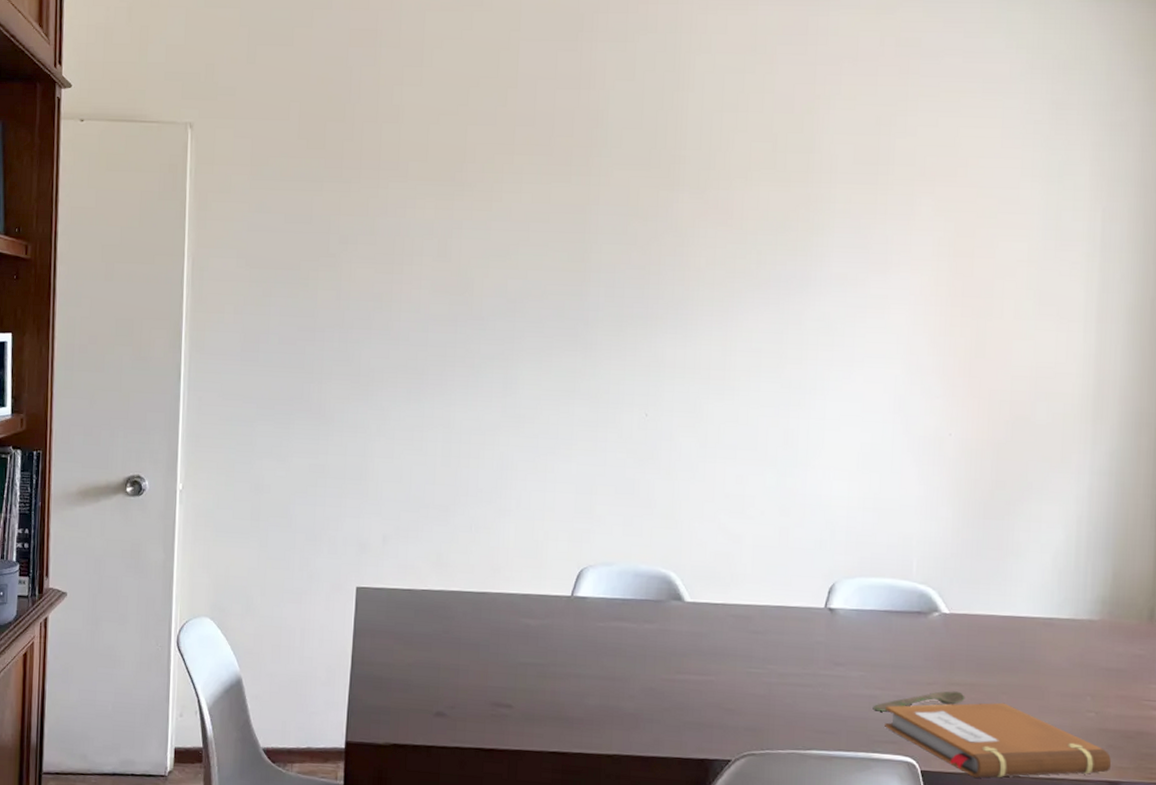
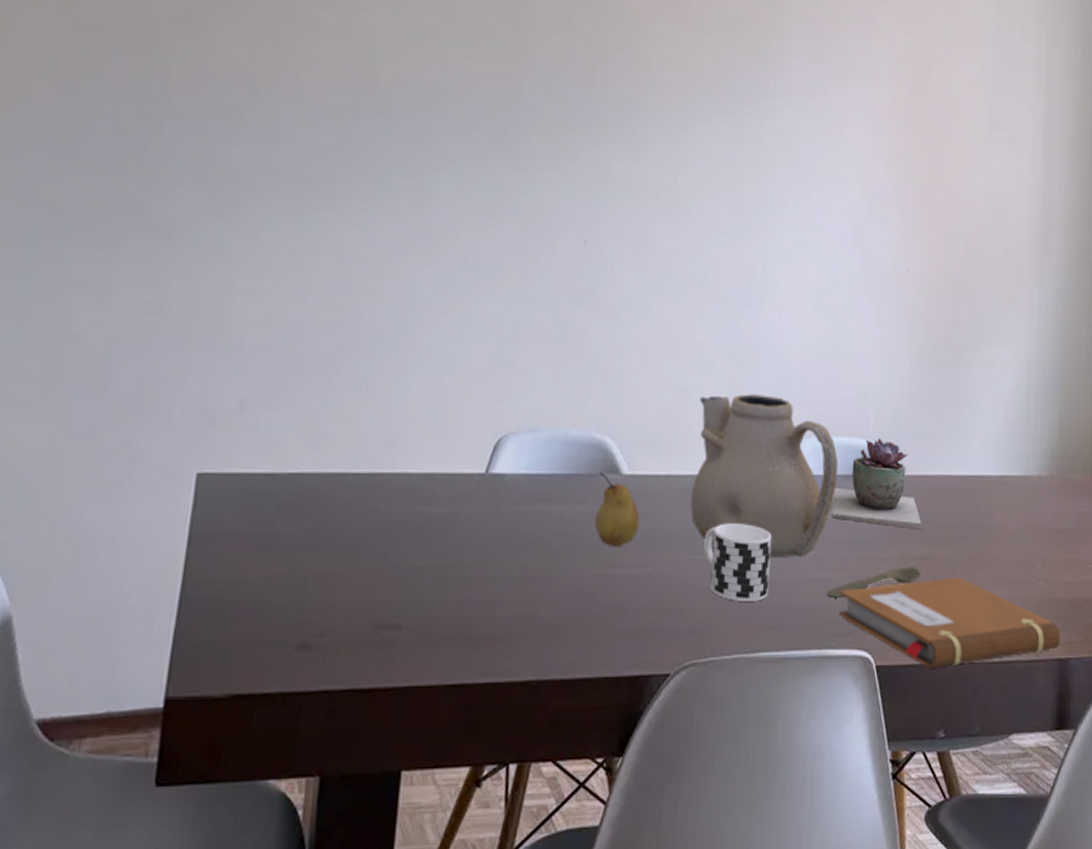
fruit: none [662,599,701,659] -> present [594,472,640,548]
teapot: none [745,540,883,677] -> present [690,394,839,557]
cup: none [758,645,820,710] -> present [704,523,772,603]
succulent plant: none [876,581,966,660] -> present [831,438,922,530]

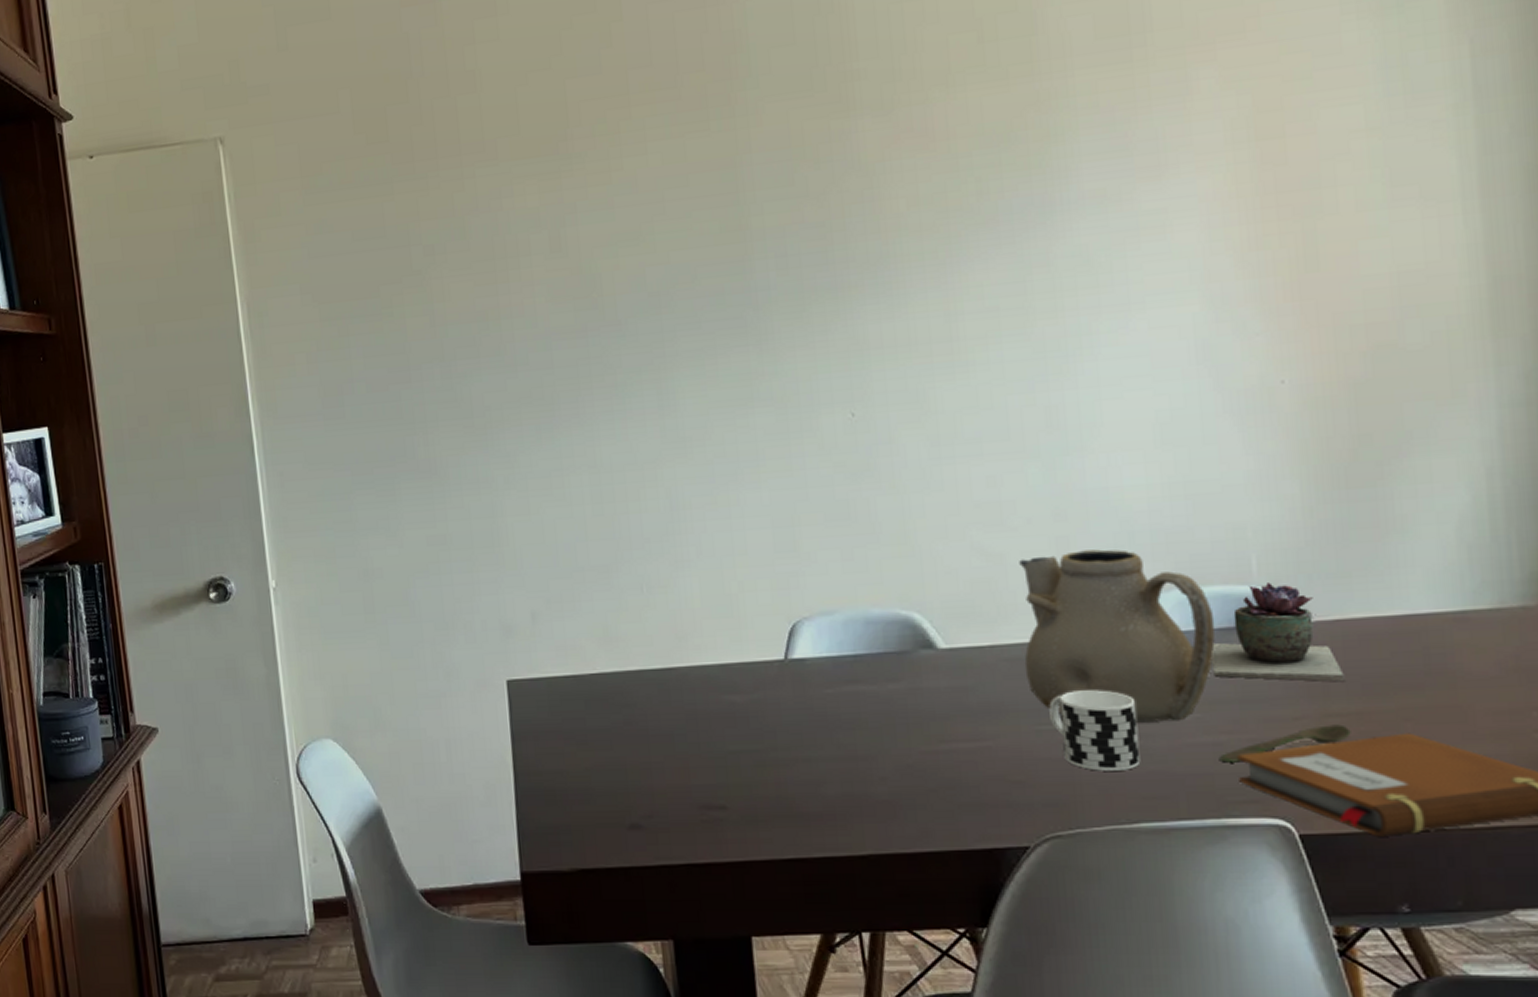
fruit: present [594,472,640,548] -> none [911,648,968,723]

